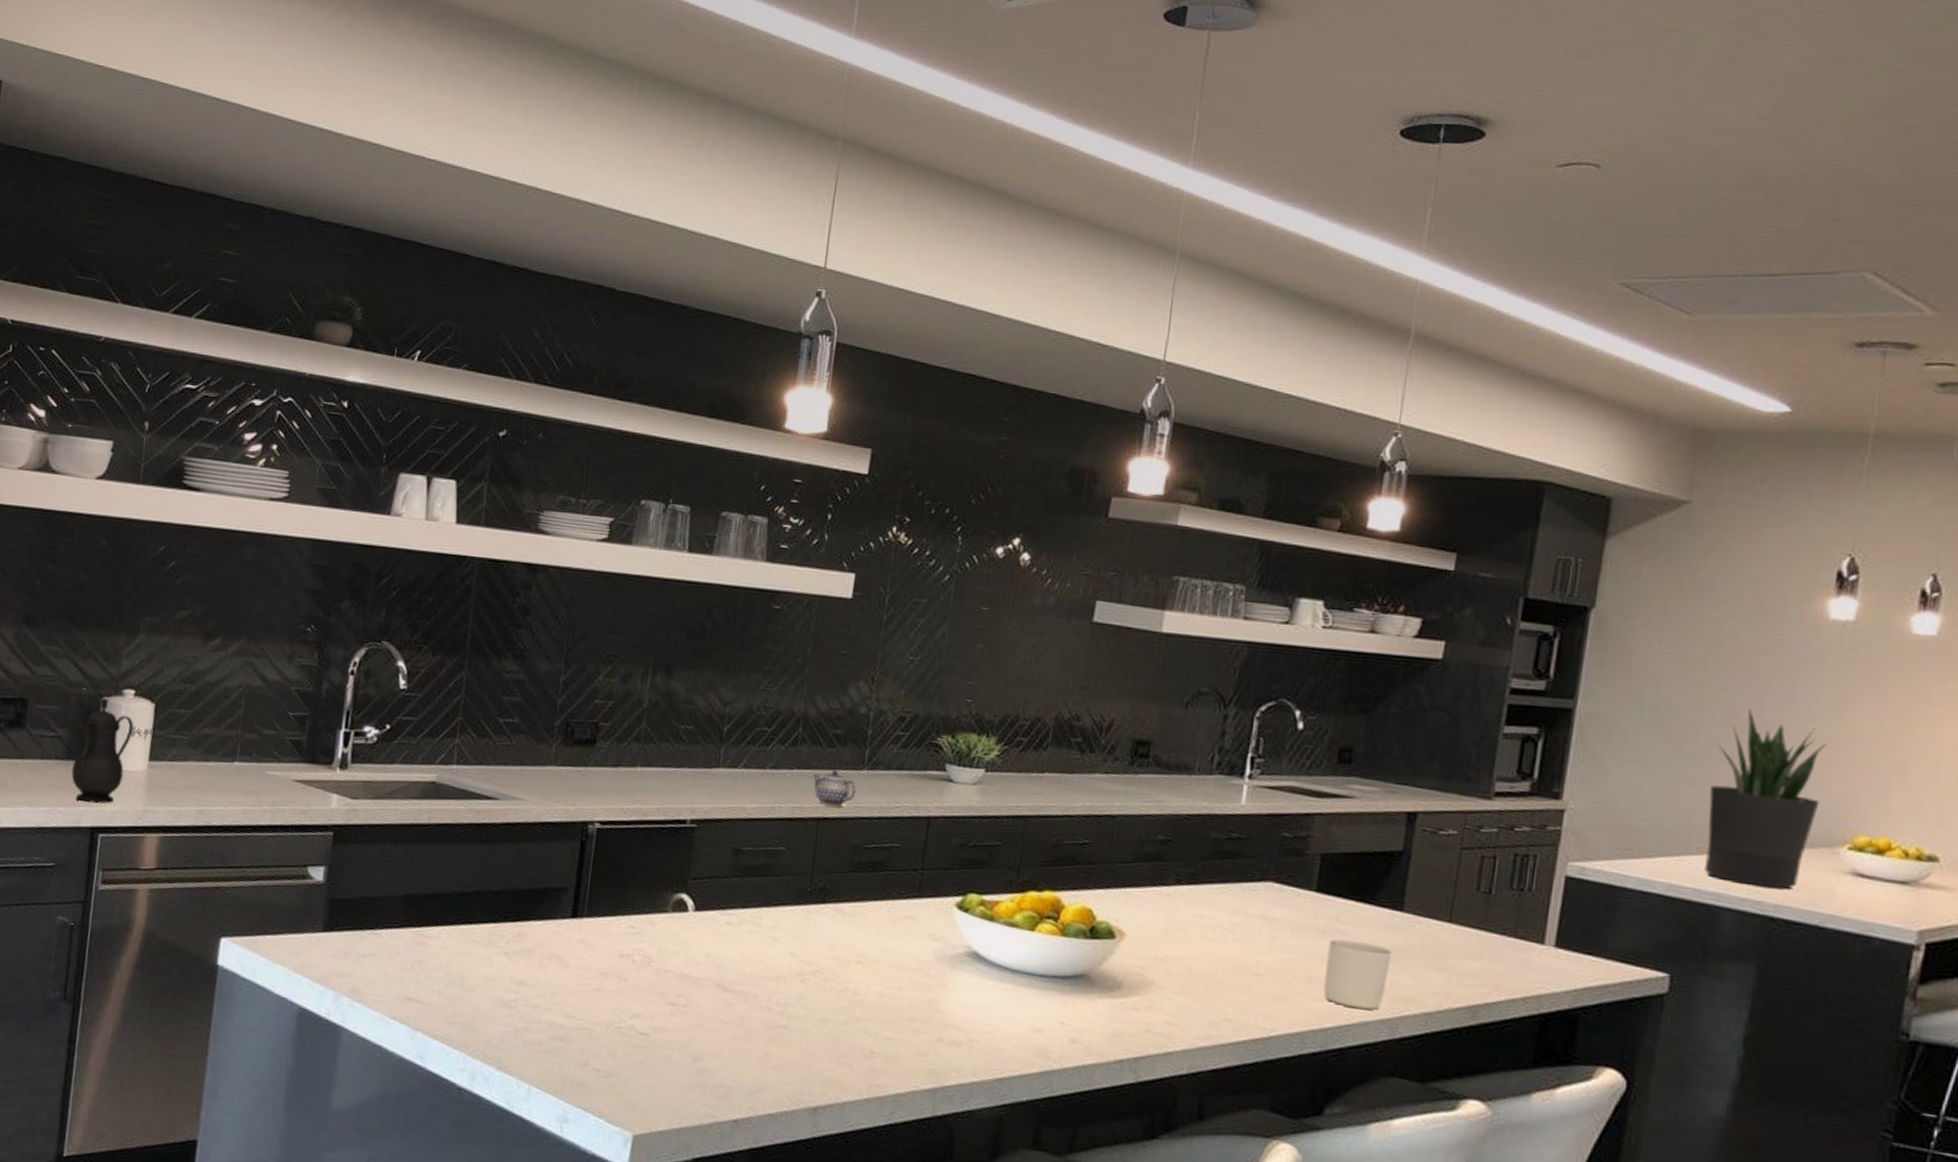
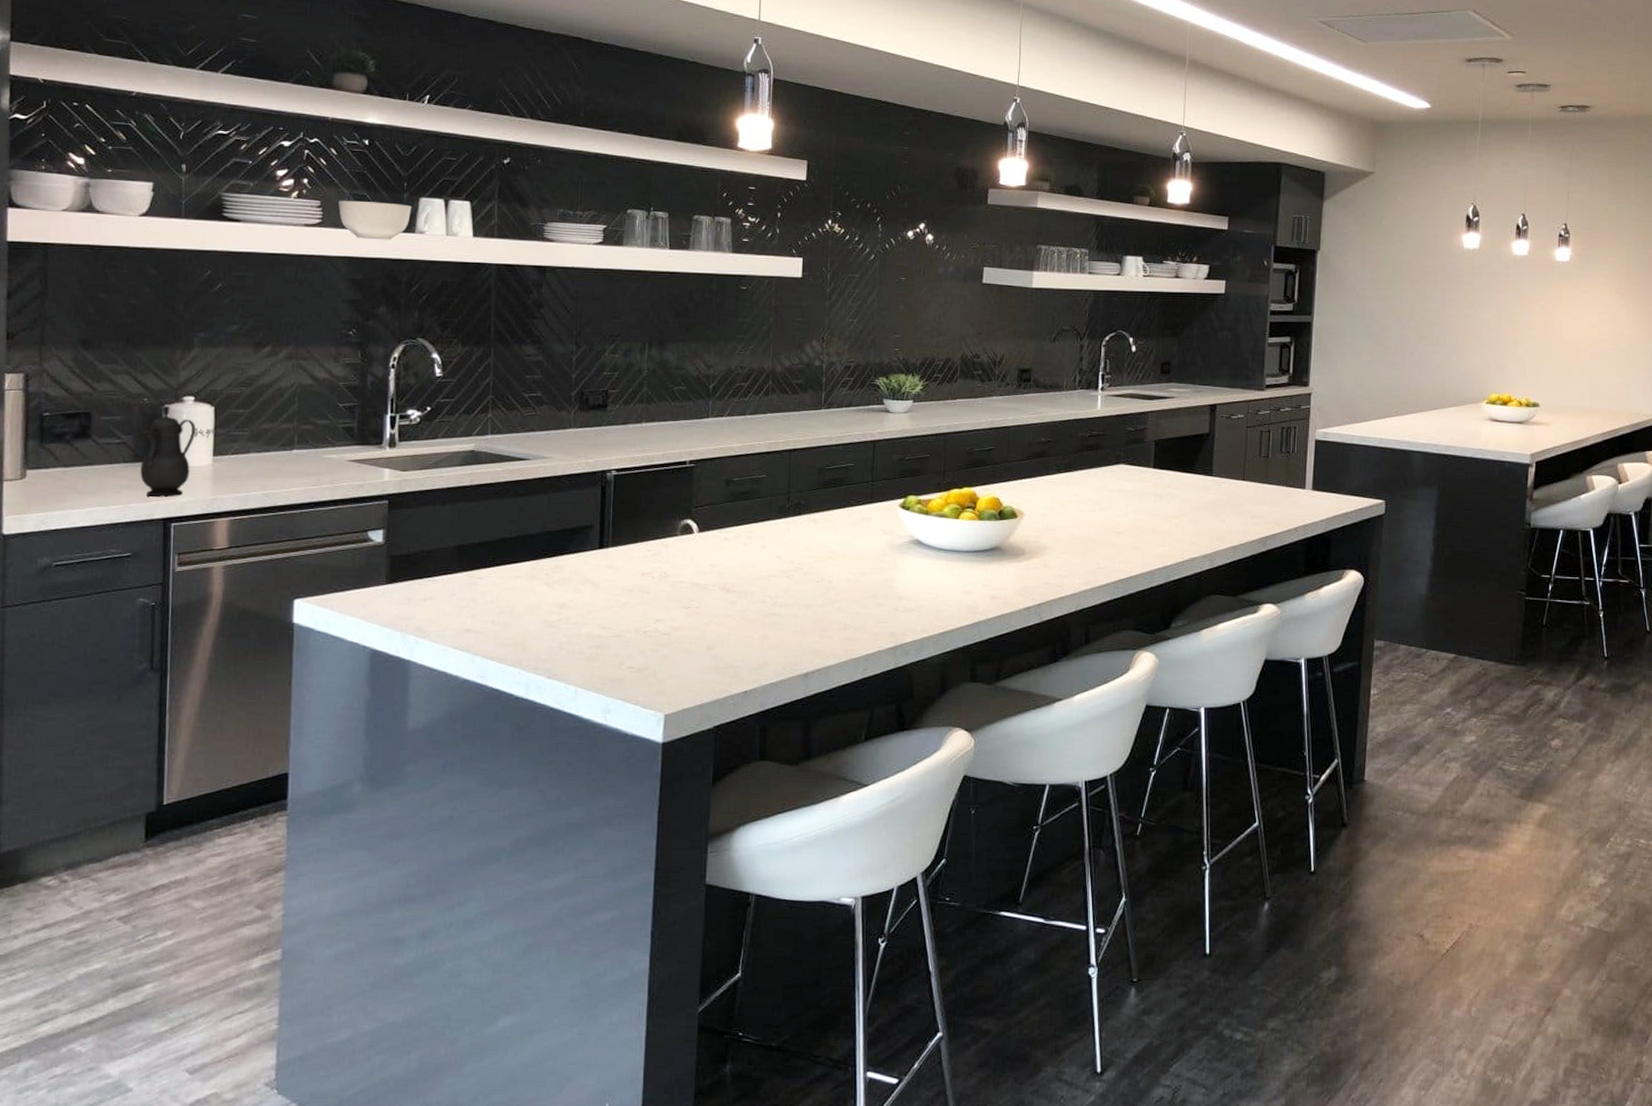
bowl: none [308,471,390,522] -> present [338,200,412,240]
teapot: present [813,770,856,807] -> none [783,411,817,439]
mug: present [1323,939,1392,1010] -> none [1164,501,1207,549]
planter: present [1705,708,1827,890] -> none [1401,313,1469,435]

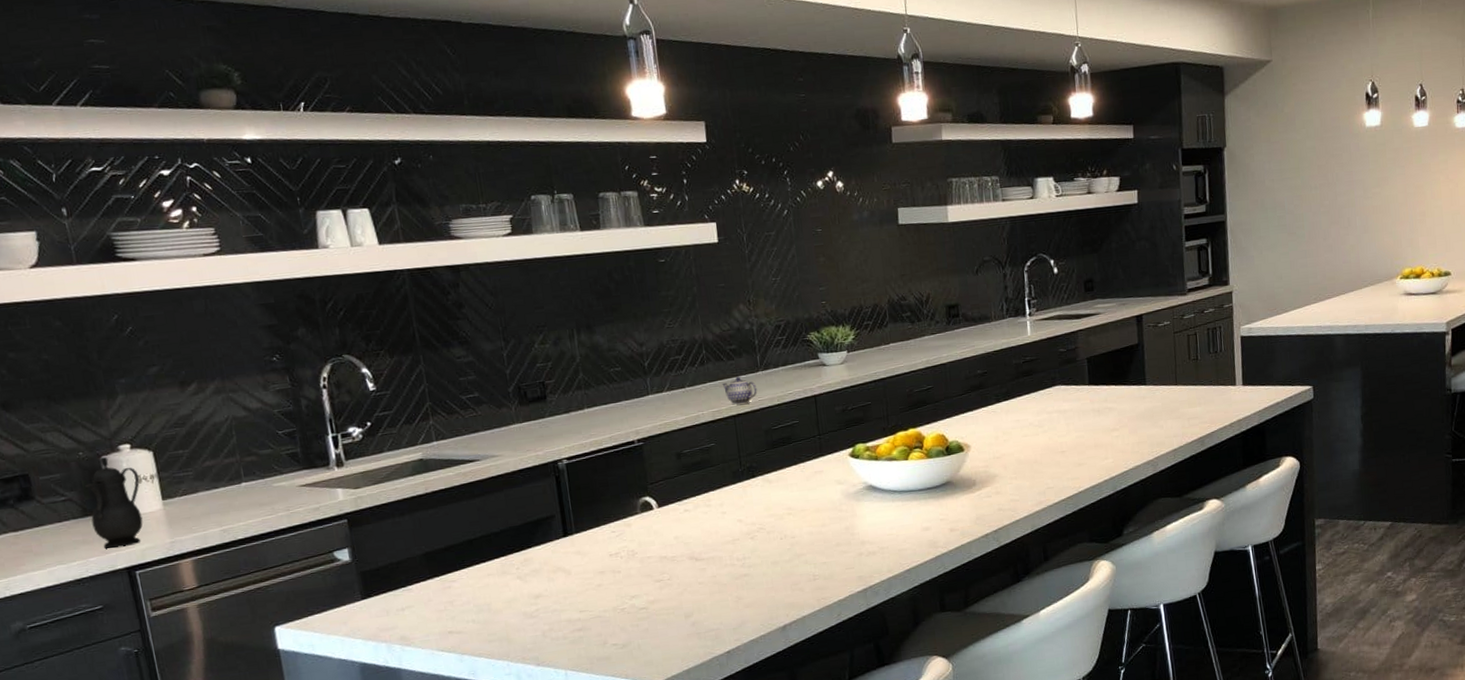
bowl: present [338,200,412,240] -> none [233,220,311,261]
teapot: none [783,411,817,439] -> present [722,376,757,405]

